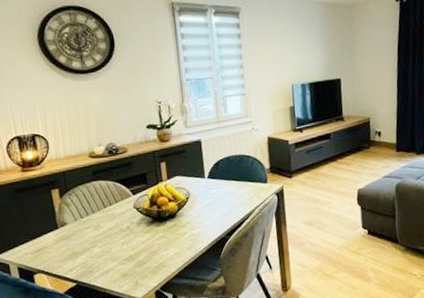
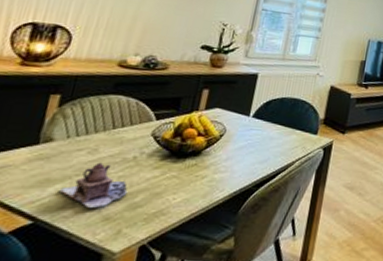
teapot: none [85,235,133,269] -> present [60,162,128,208]

